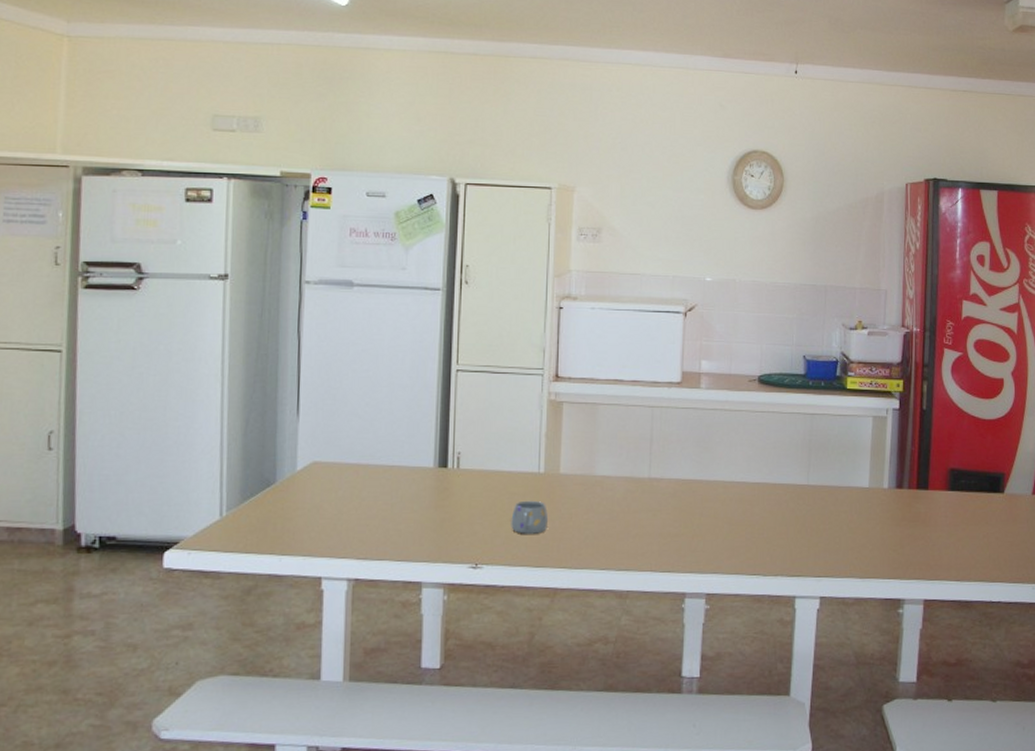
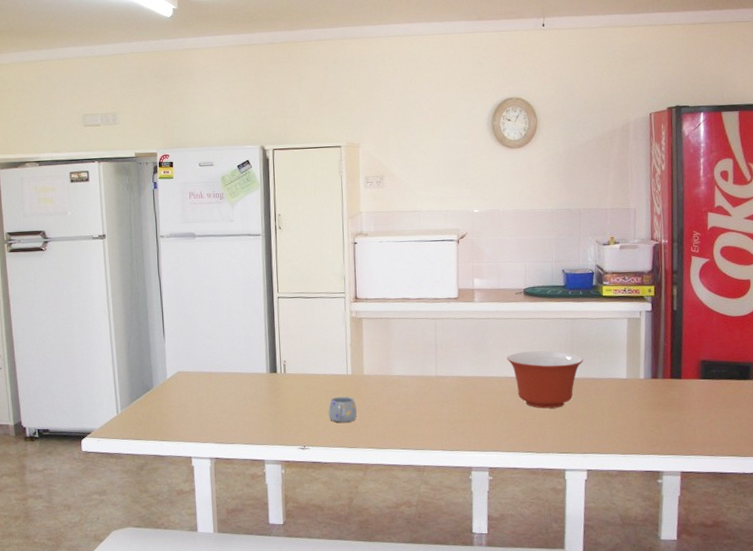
mixing bowl: none [735,451,823,522] -> present [507,351,584,409]

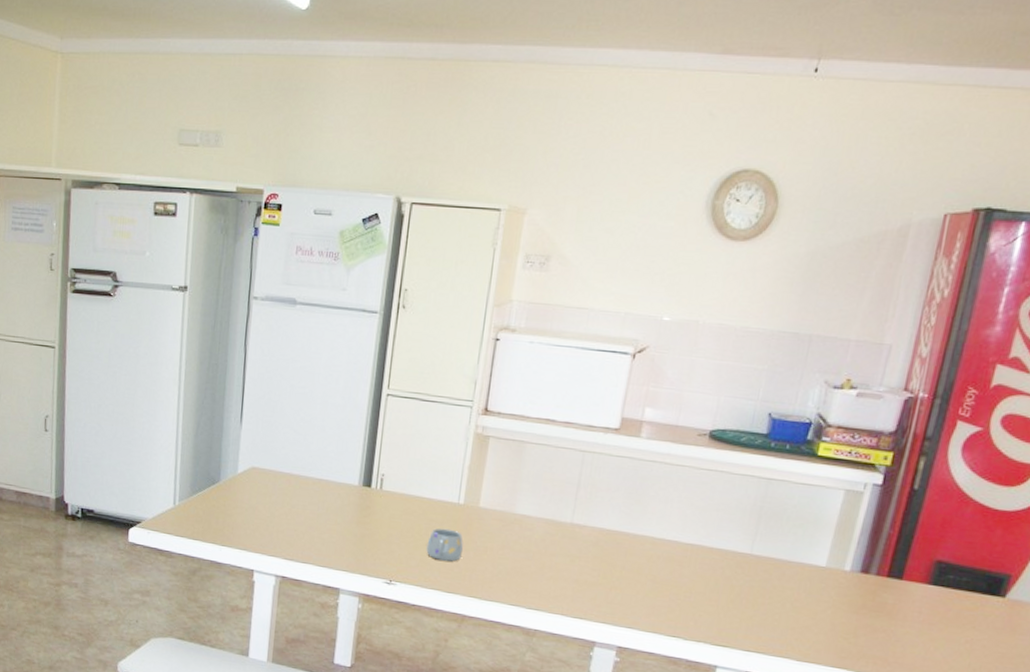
mixing bowl: present [507,351,584,409] -> none [669,510,773,589]

